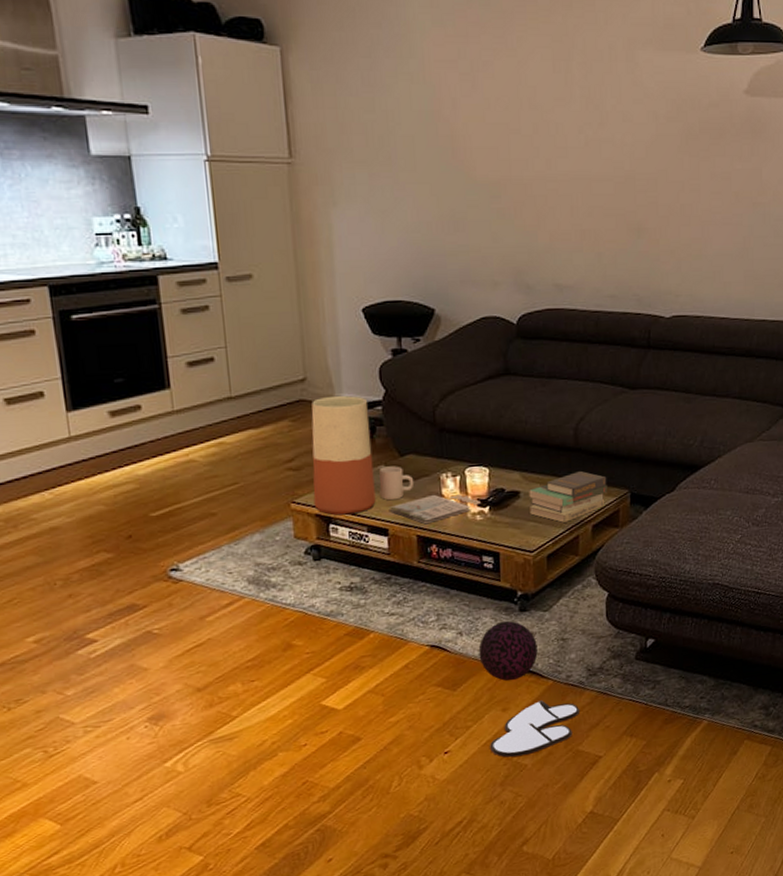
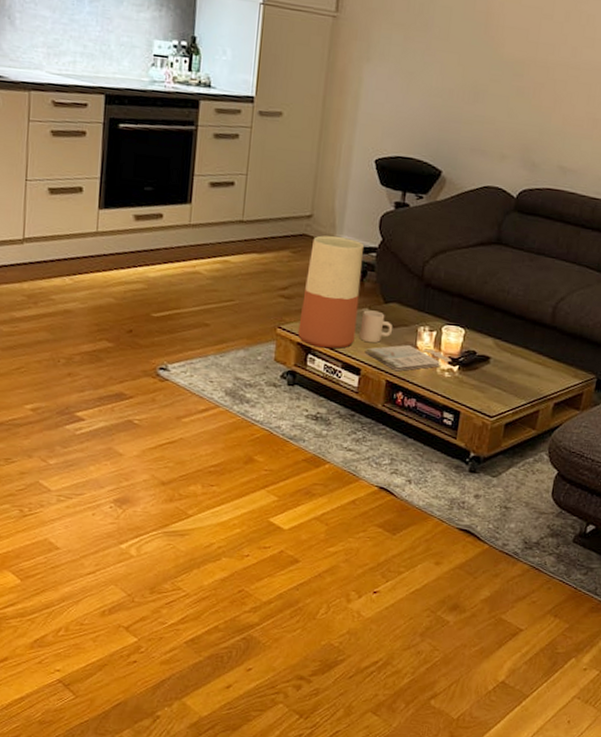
toy ball: present [478,621,538,681] -> none [423,478,480,537]
slippers: present [490,700,579,758] -> none [417,562,509,612]
books: present [529,470,608,523] -> none [496,348,577,395]

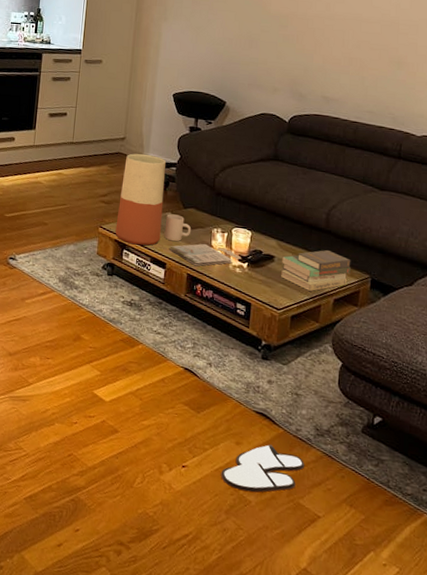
slippers: none [417,562,509,612] -> present [221,444,304,492]
books: none [496,348,577,395] -> present [281,249,351,291]

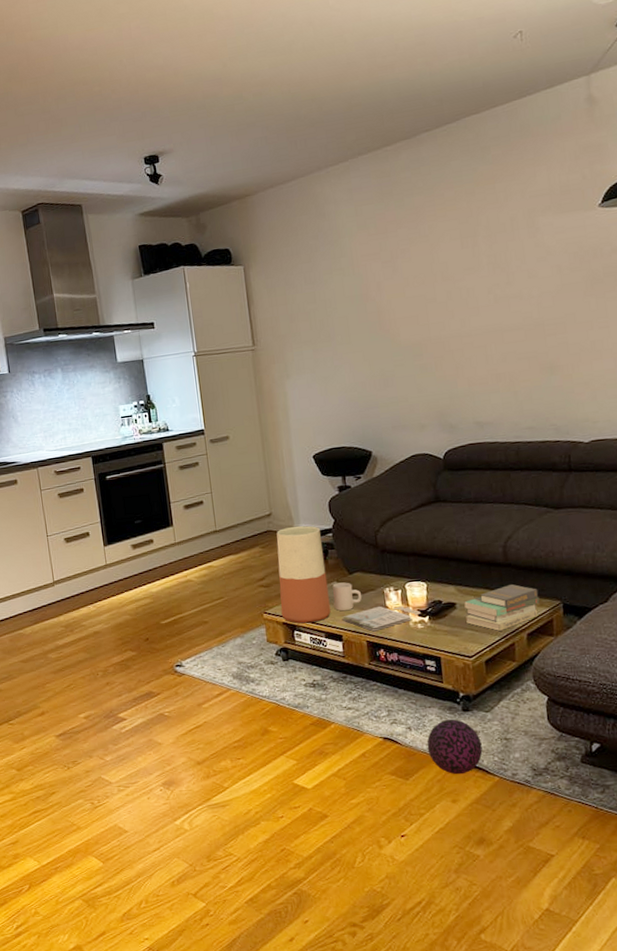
slippers: present [221,444,304,492] -> none [443,795,528,846]
toy ball: none [222,364,274,420] -> present [427,719,483,775]

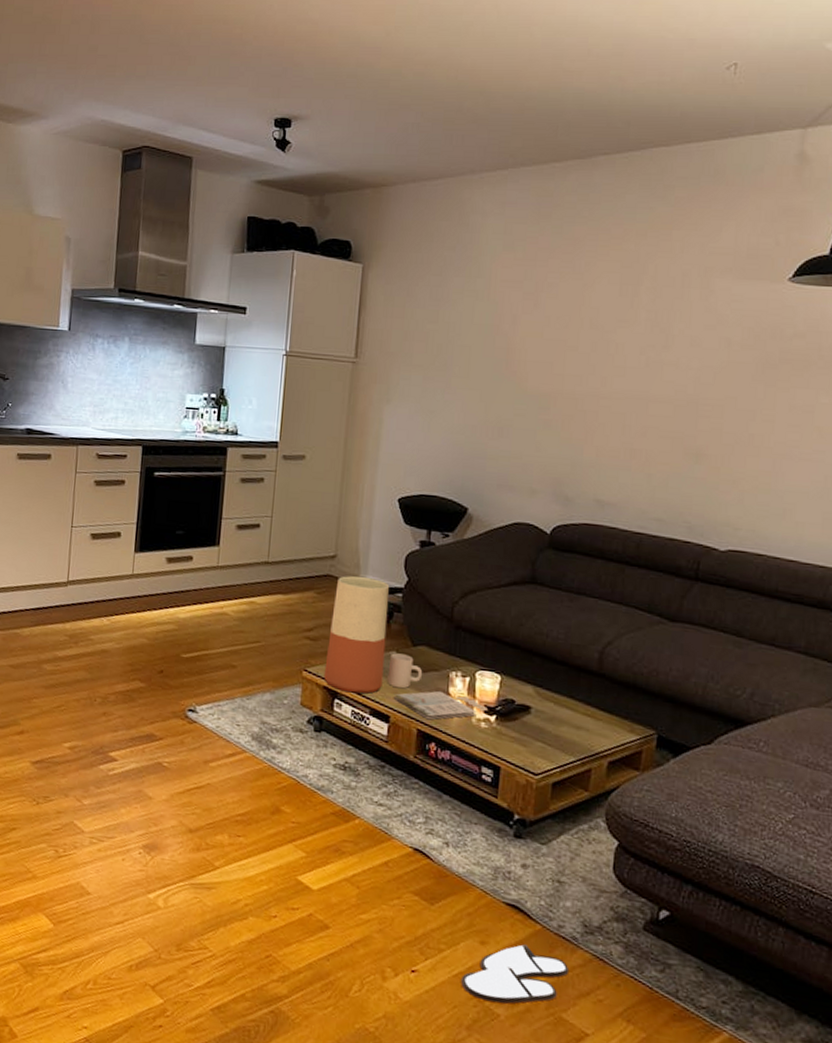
toy ball: present [427,719,483,775] -> none [463,843,529,913]
slippers: none [443,795,528,846] -> present [461,944,568,1004]
books: present [464,583,540,631] -> none [539,698,631,752]

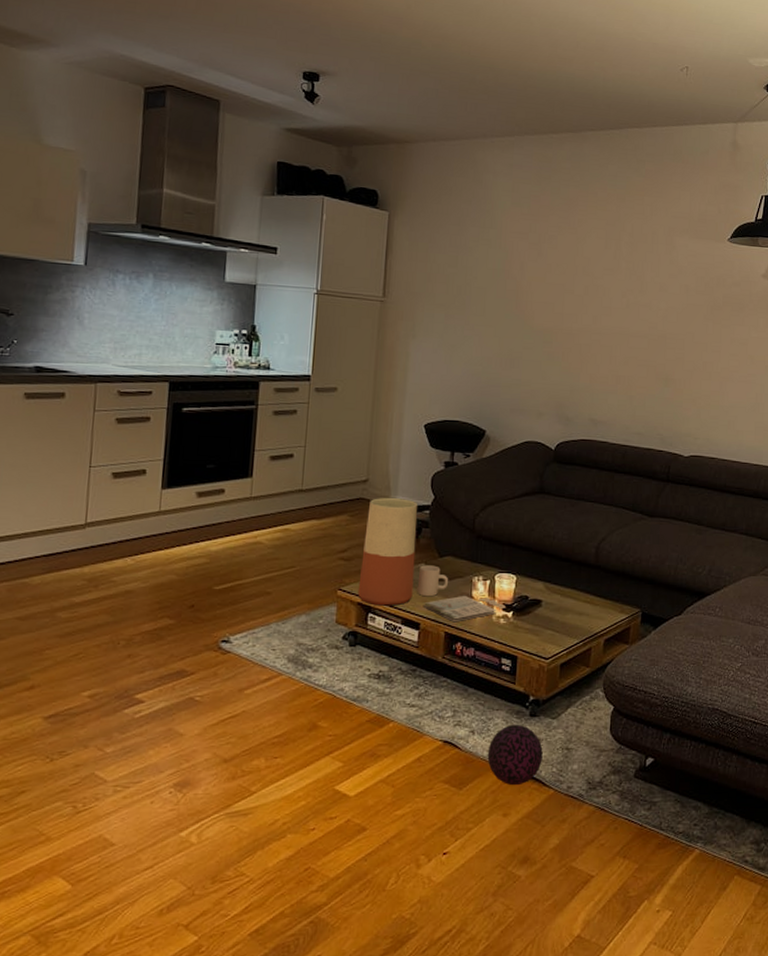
slippers: present [461,944,568,1004] -> none [487,809,576,866]
toy ball: none [463,843,529,913] -> present [487,725,543,786]

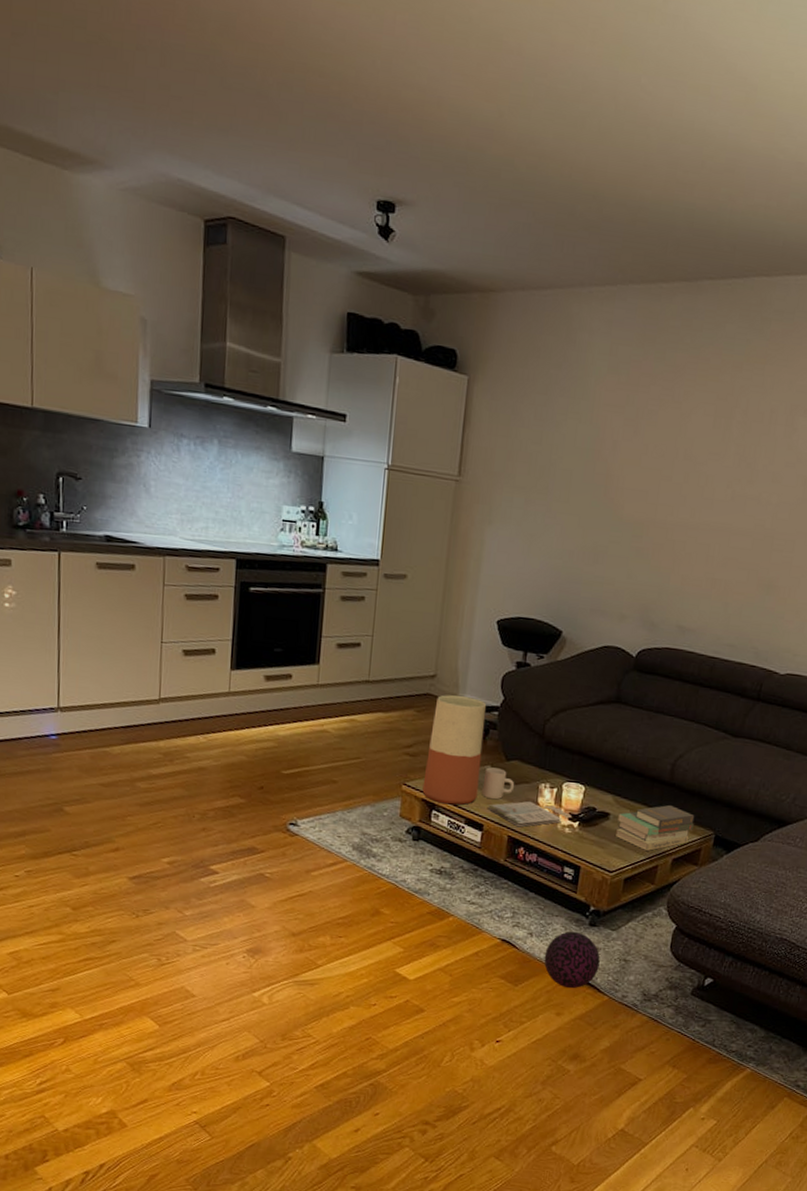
books: none [549,586,622,634] -> present [616,804,695,851]

